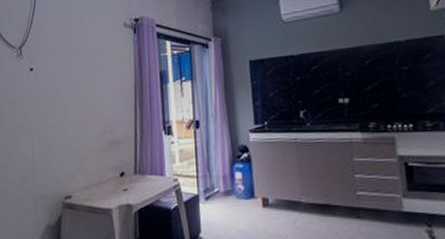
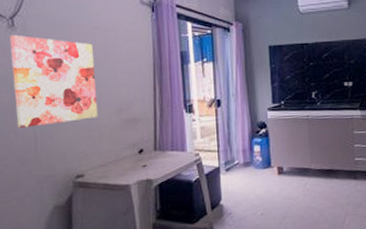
wall art: none [18,62,85,148] -> present [9,34,97,128]

